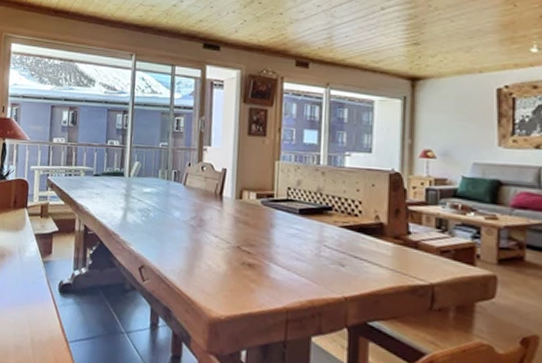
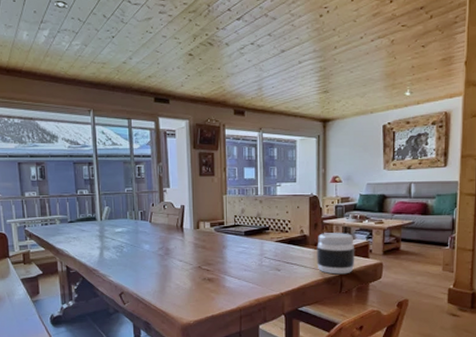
jar: none [397,223,454,285] -> present [317,233,355,275]

